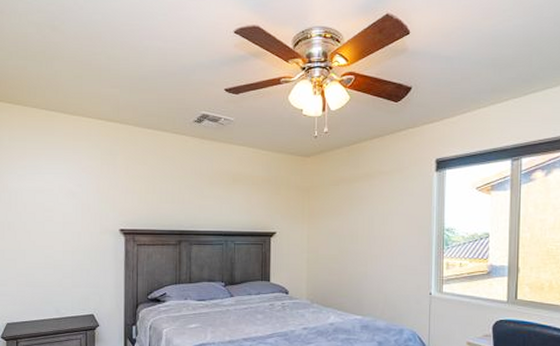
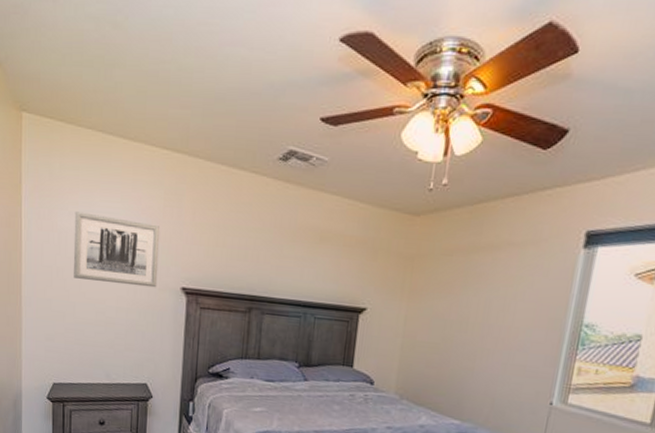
wall art: none [23,174,99,232] -> present [73,211,161,288]

